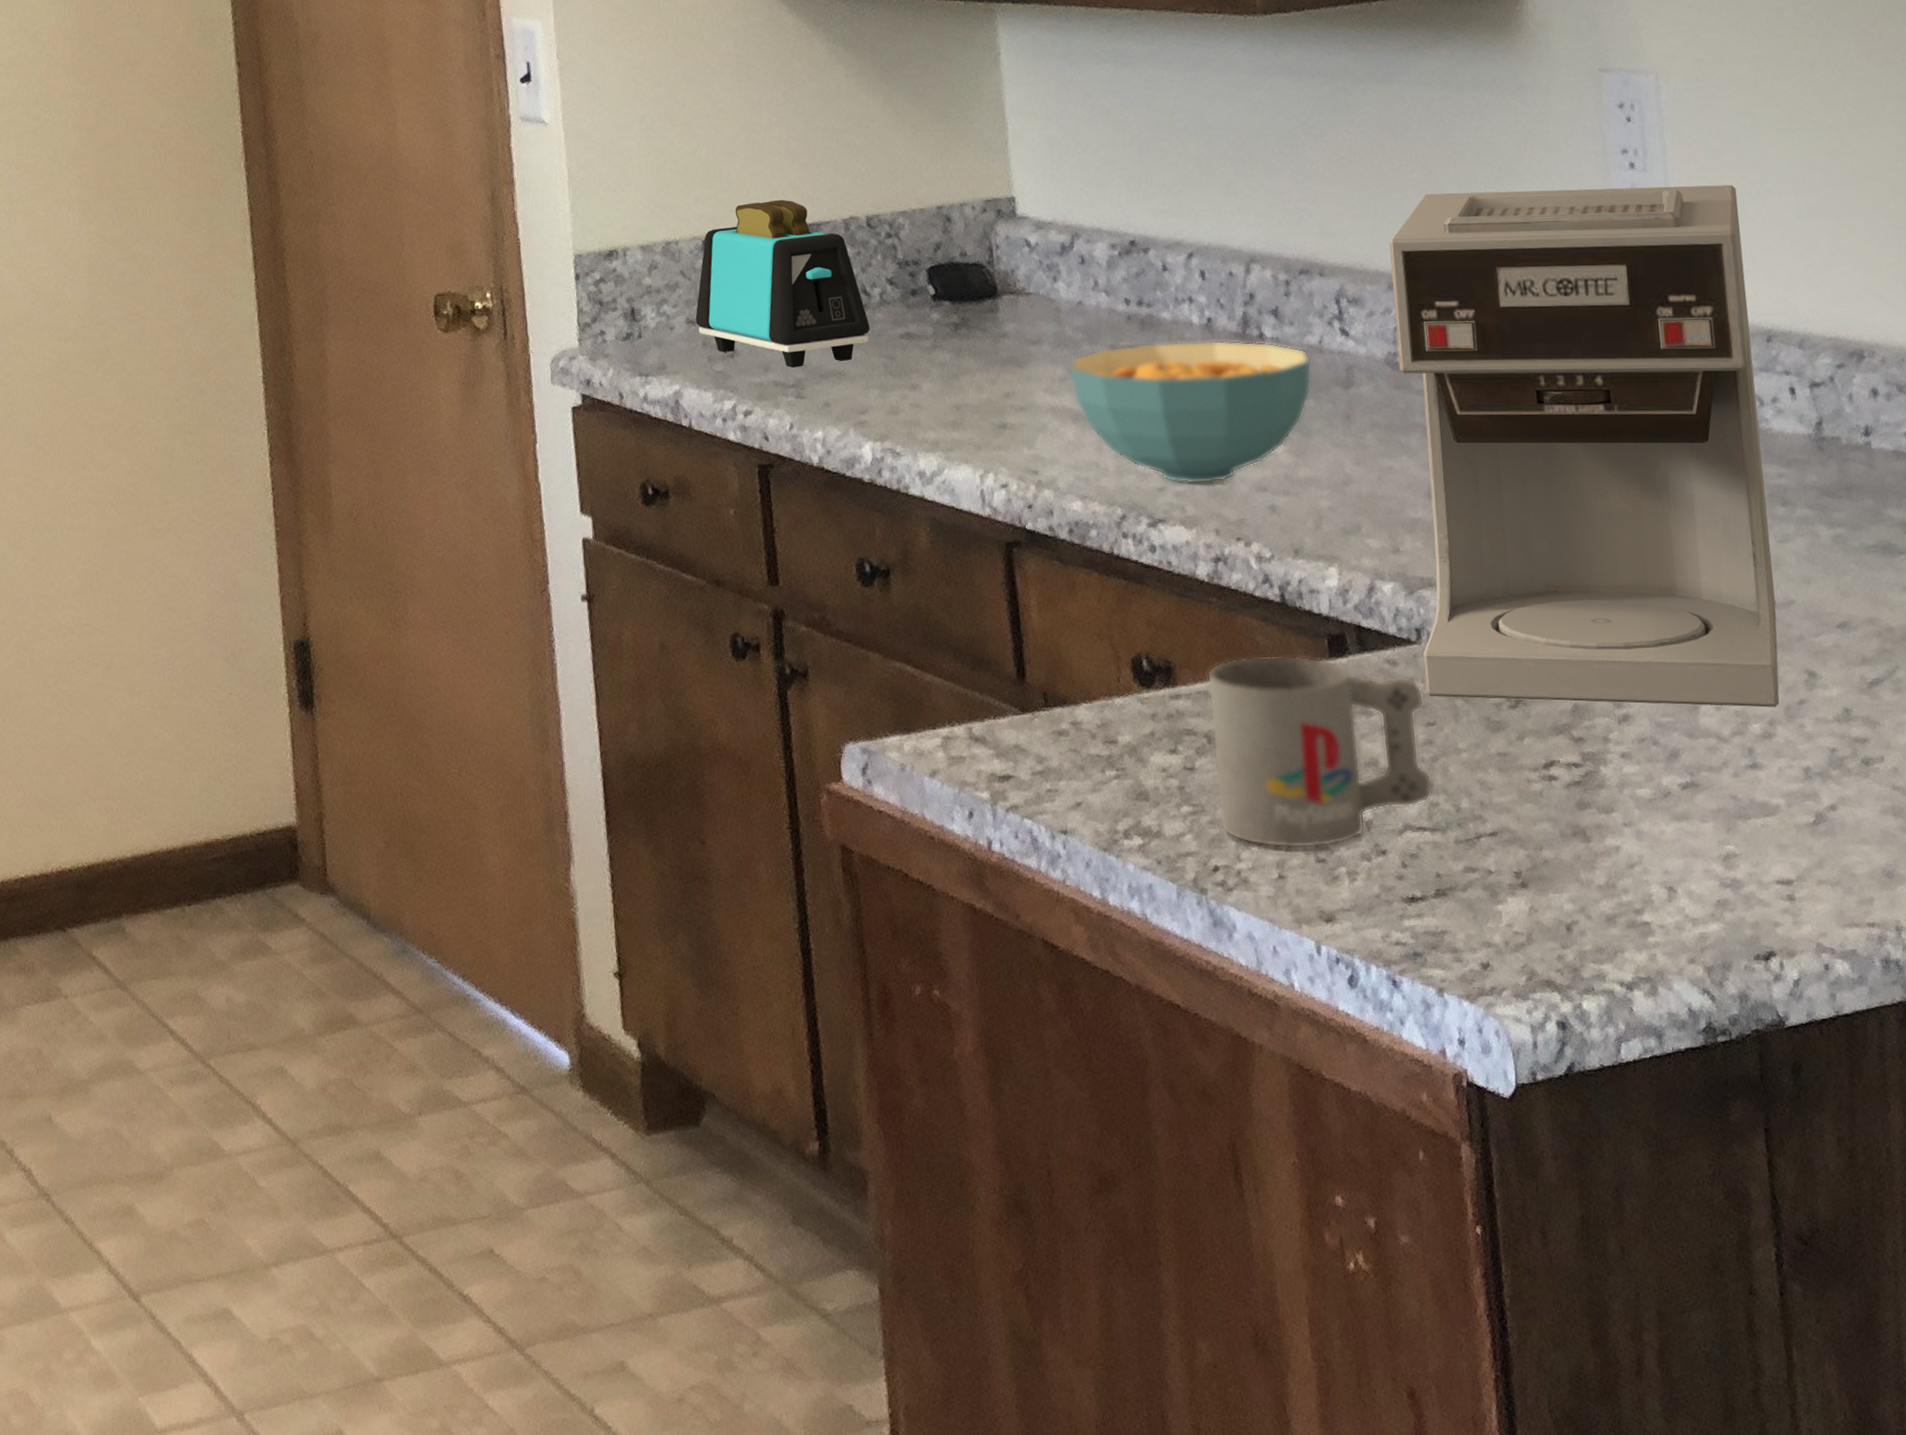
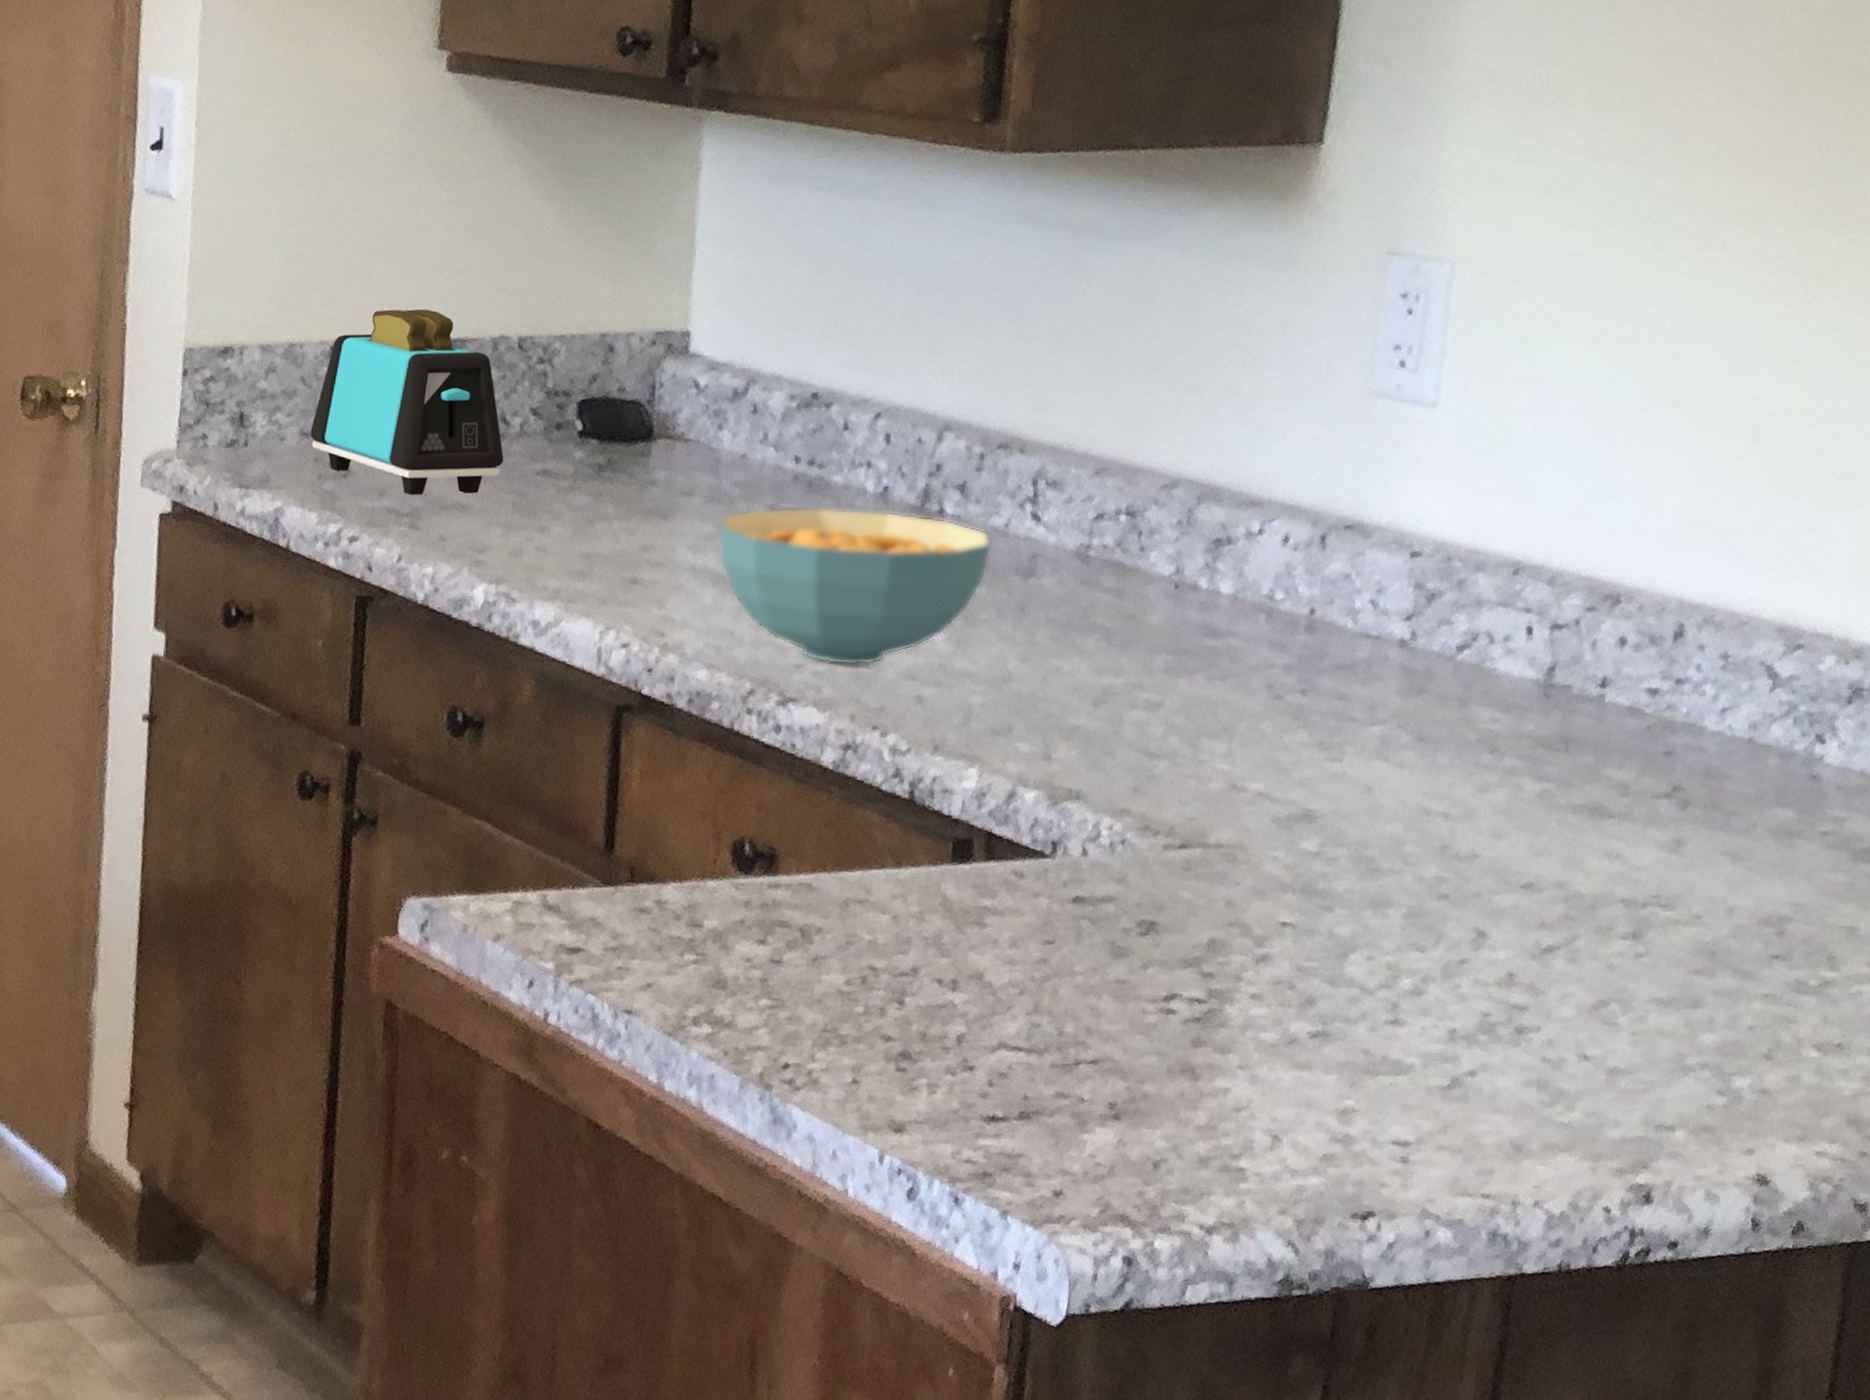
mug: present [1207,655,1433,849] -> none [798,852,1048,1057]
coffee maker: present [1389,184,1780,708] -> none [1050,373,1517,964]

